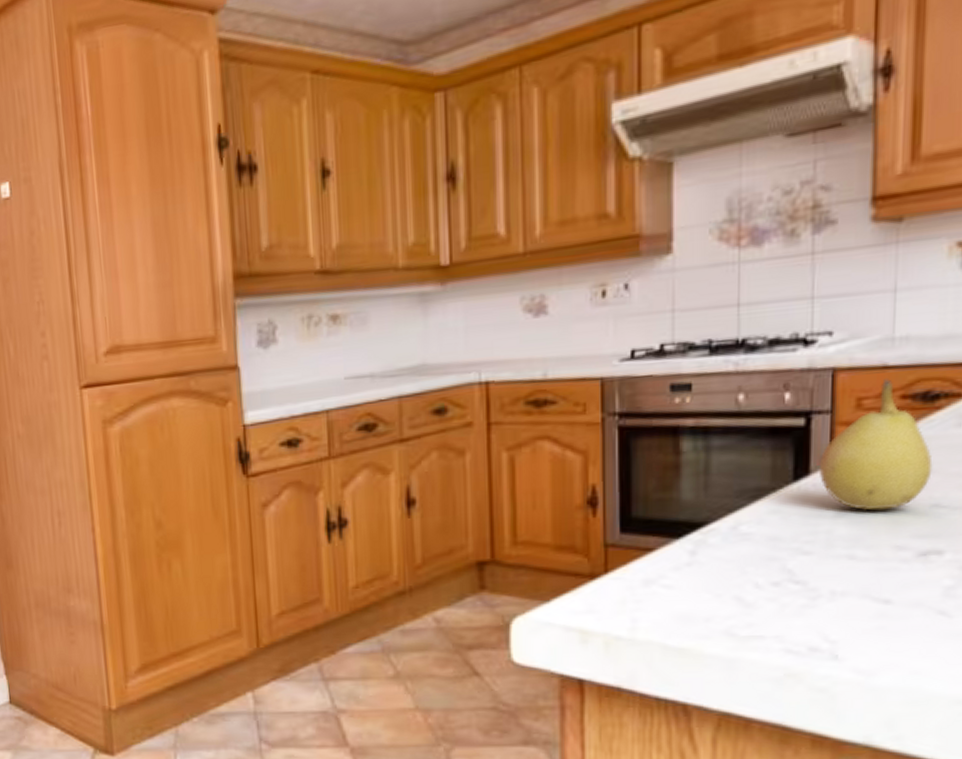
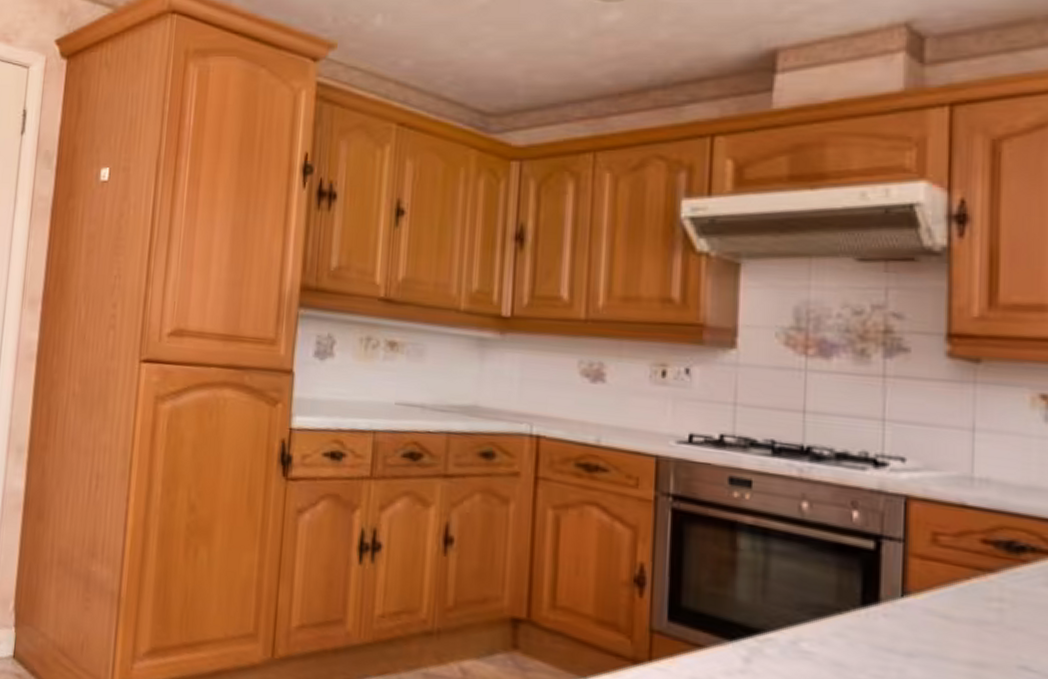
fruit: present [820,379,933,511] -> none [891,518,1020,661]

